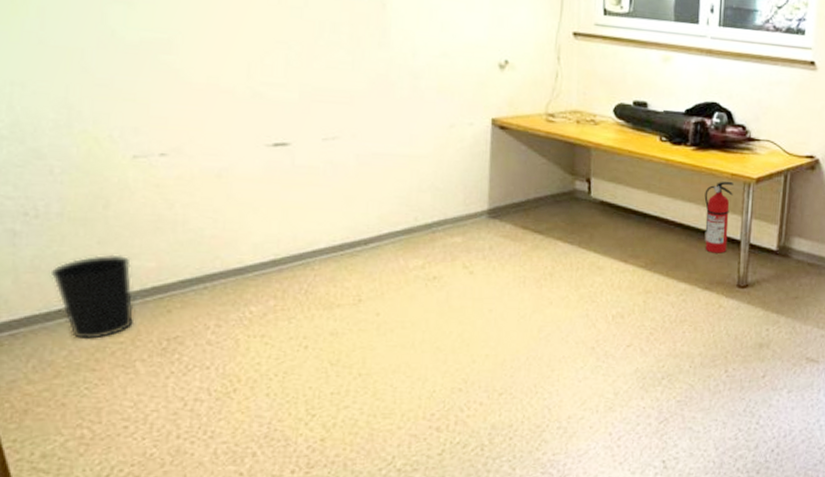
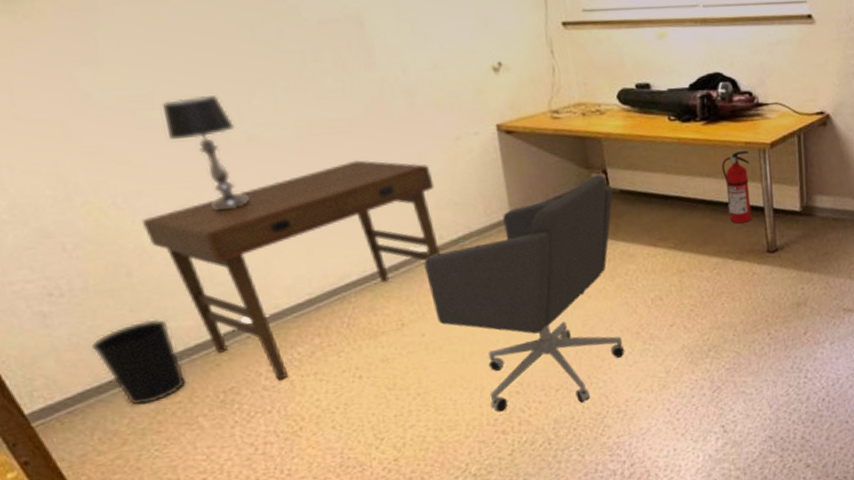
desk: none [131,131,420,337] -> present [142,160,440,380]
table lamp: none [179,47,243,160] -> present [161,96,250,211]
office chair: none [393,182,593,411] -> present [424,174,625,412]

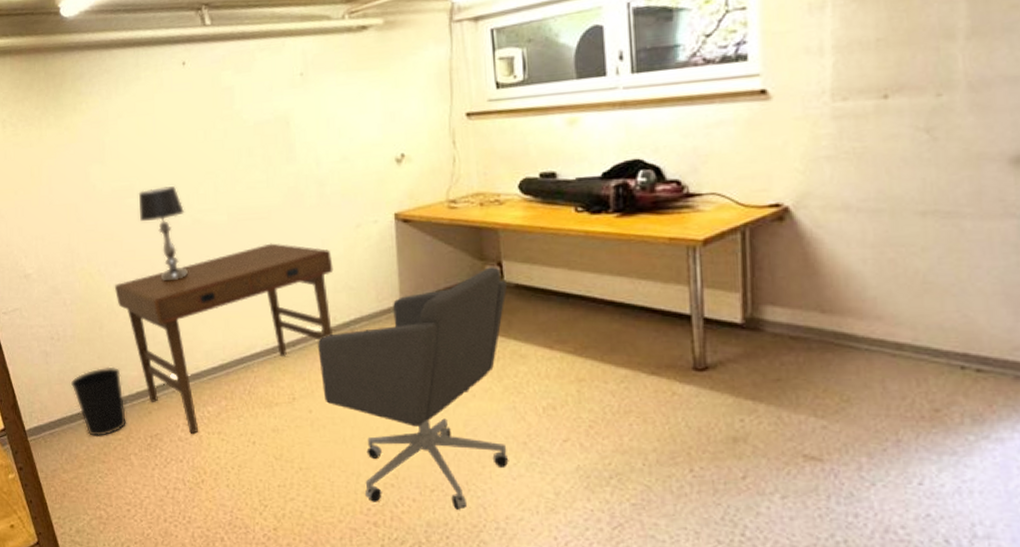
fire extinguisher: present [721,150,752,224] -> none [637,247,674,332]

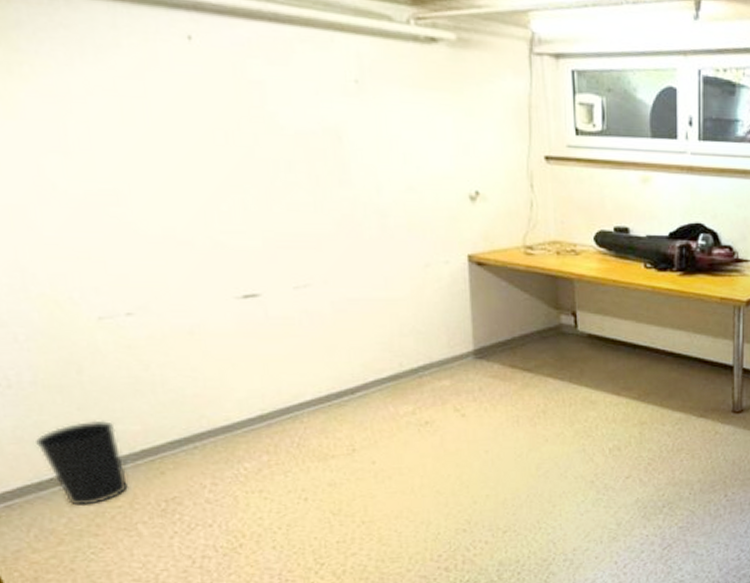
desk: present [114,243,334,434] -> none [97,277,399,494]
table lamp: present [138,186,188,281] -> none [127,197,209,316]
office chair: present [318,267,509,510] -> none [381,316,580,548]

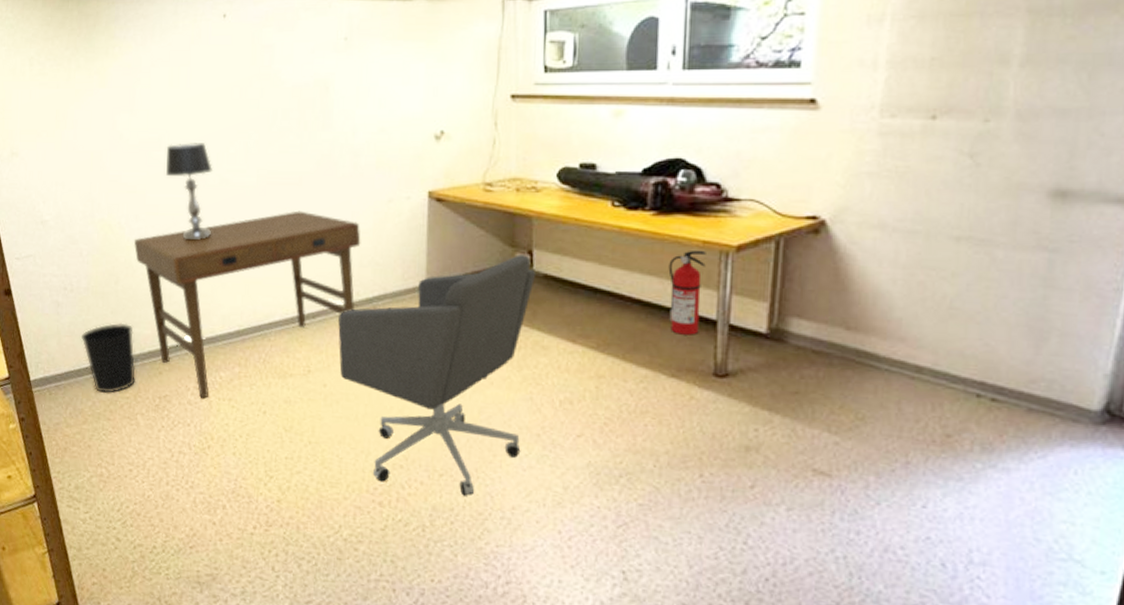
desk: none [97,277,399,494] -> present [133,210,361,398]
table lamp: none [127,197,209,316] -> present [166,143,213,241]
office chair: none [381,316,580,548] -> present [338,254,535,496]
fire extinguisher: none [694,305,723,380] -> present [668,250,706,335]

